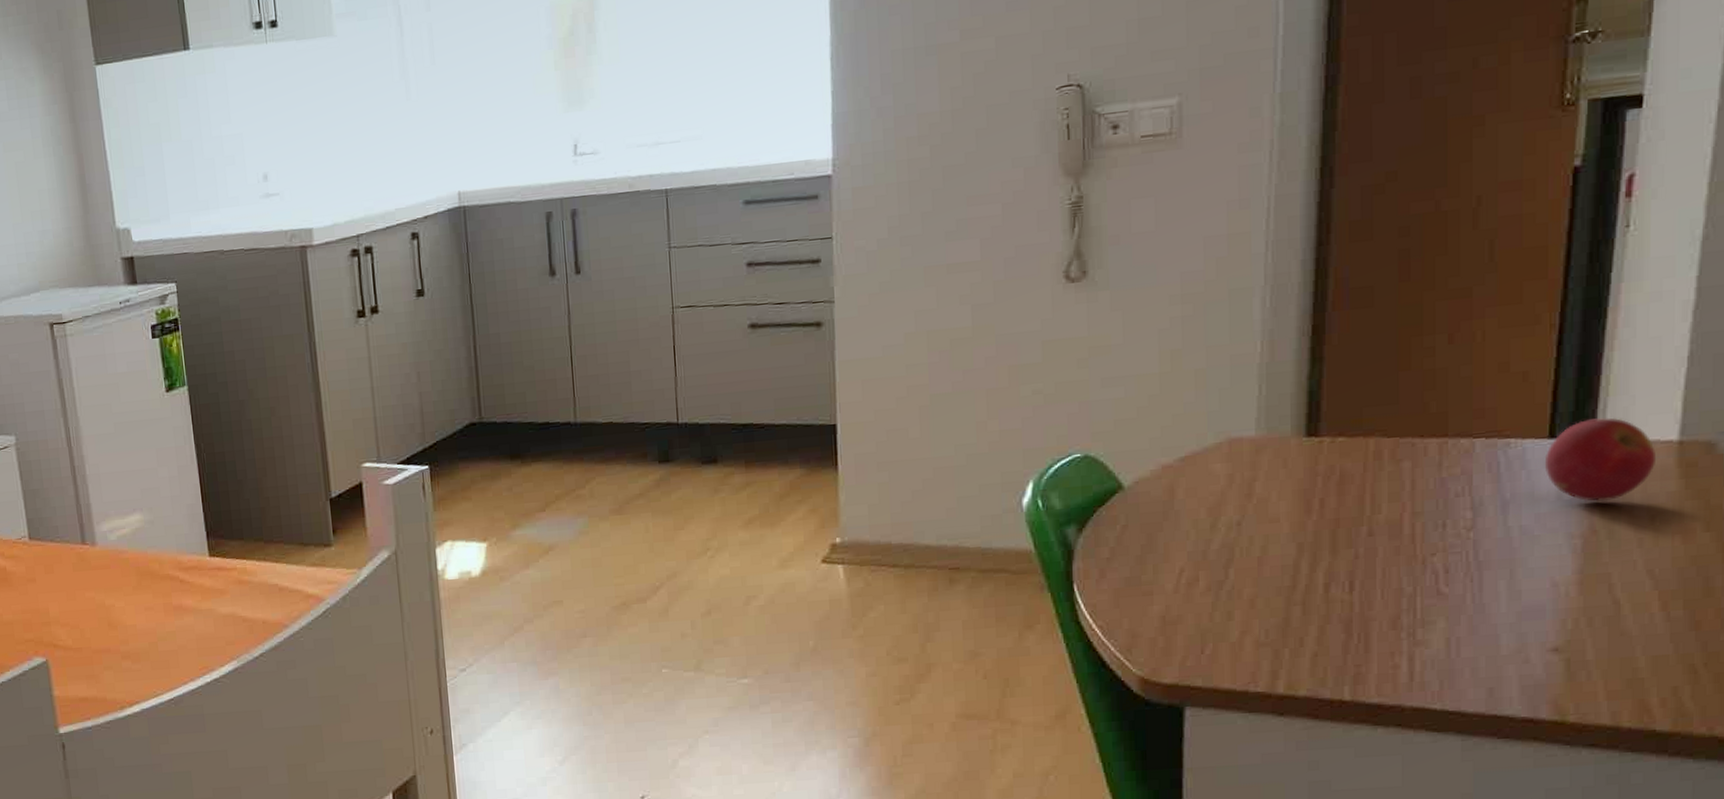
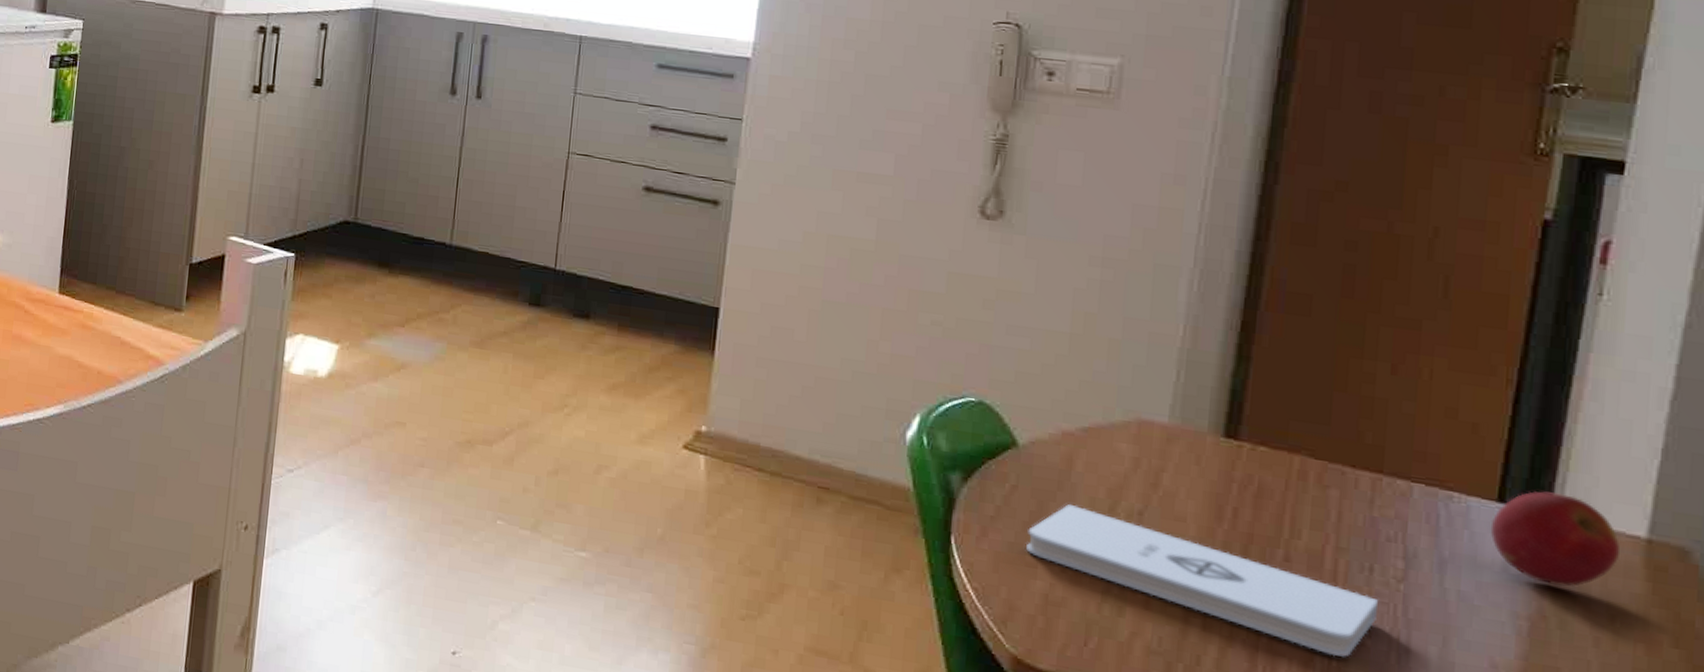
notepad: none [1141,530,1453,610] -> present [1026,503,1379,657]

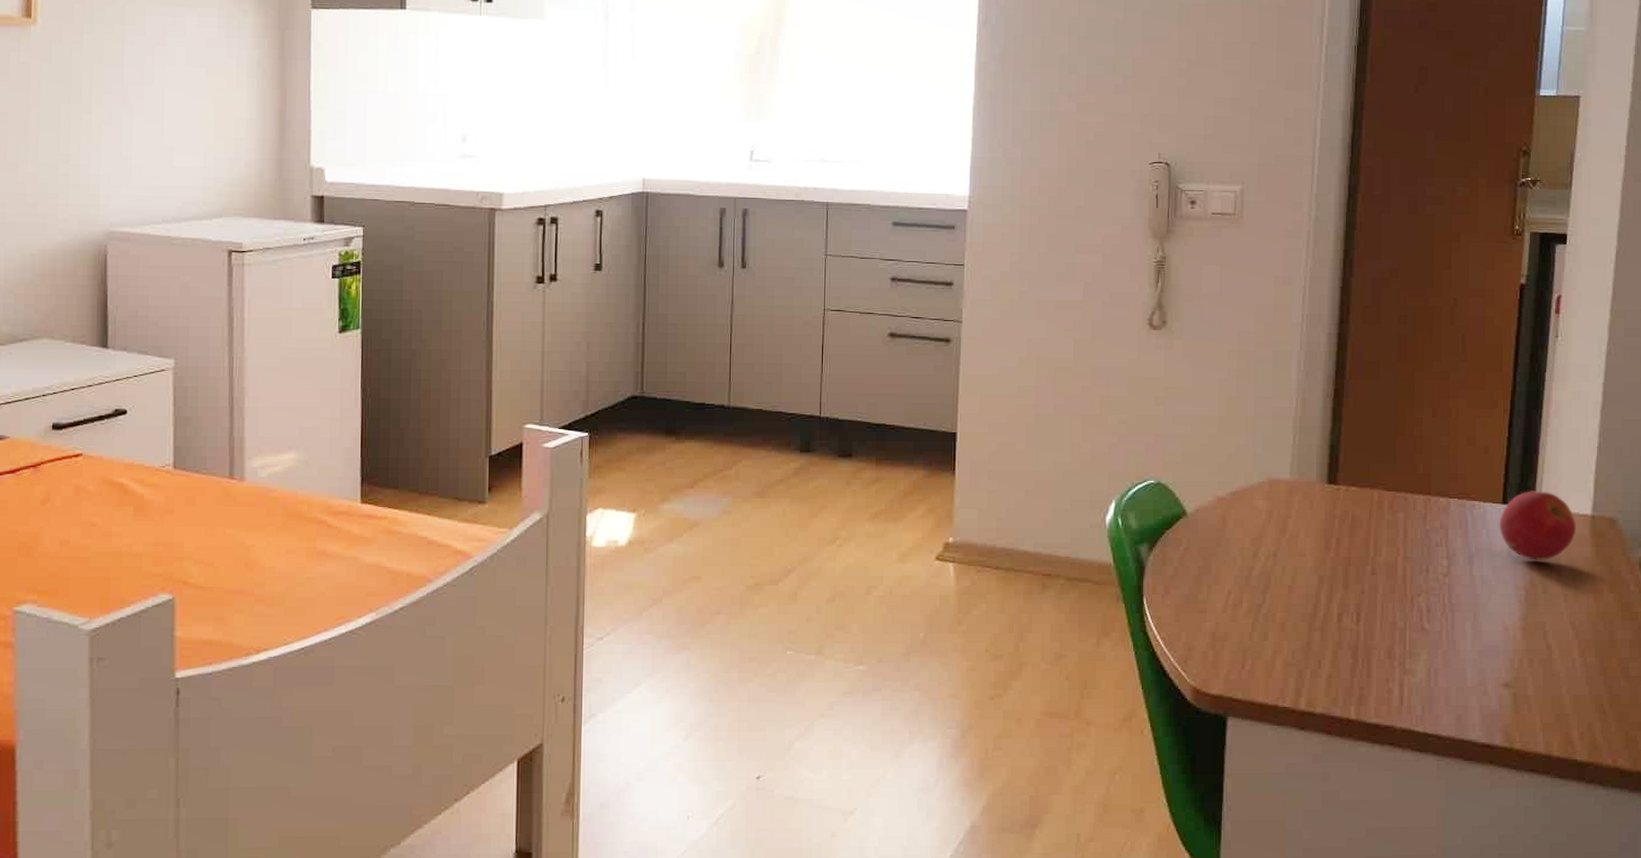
notepad: present [1026,503,1379,657] -> none [1198,555,1433,643]

